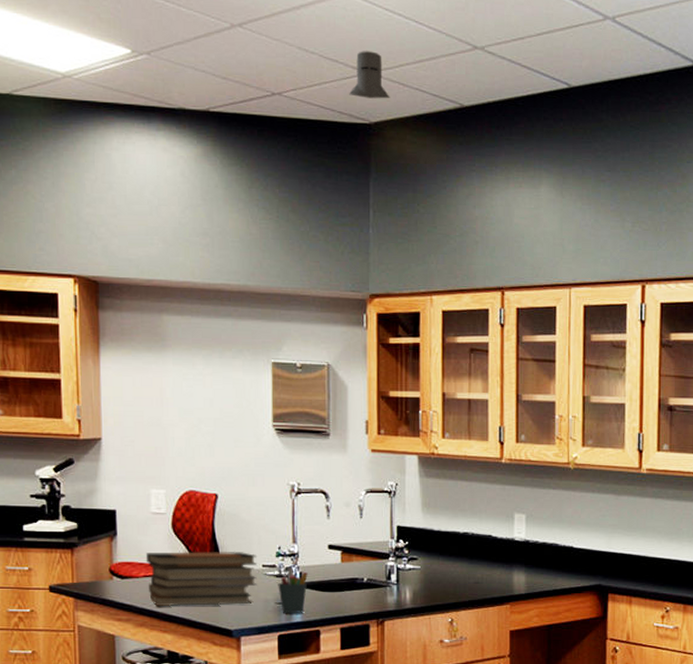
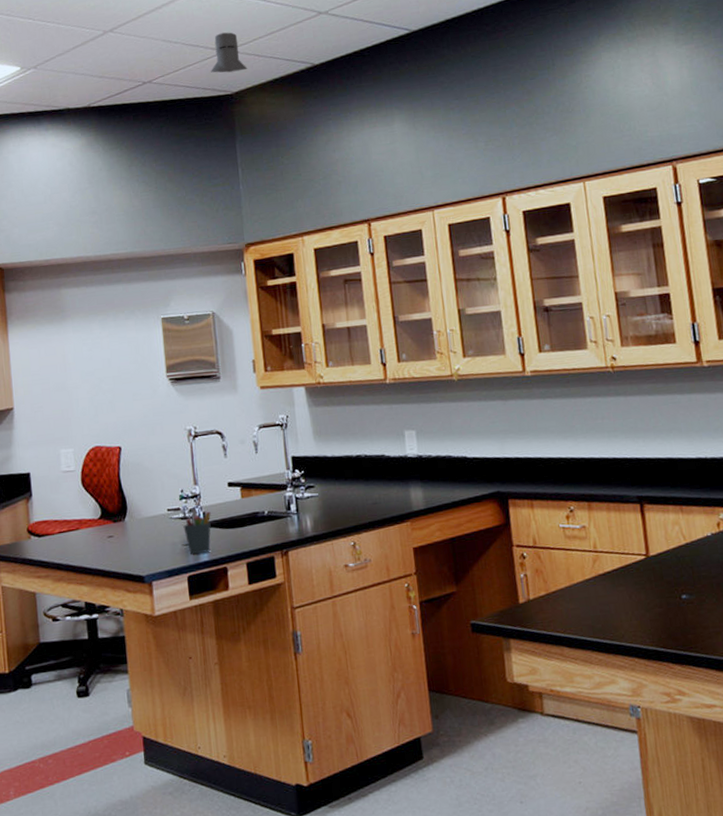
book stack: present [145,552,257,606] -> none [59,499,164,560]

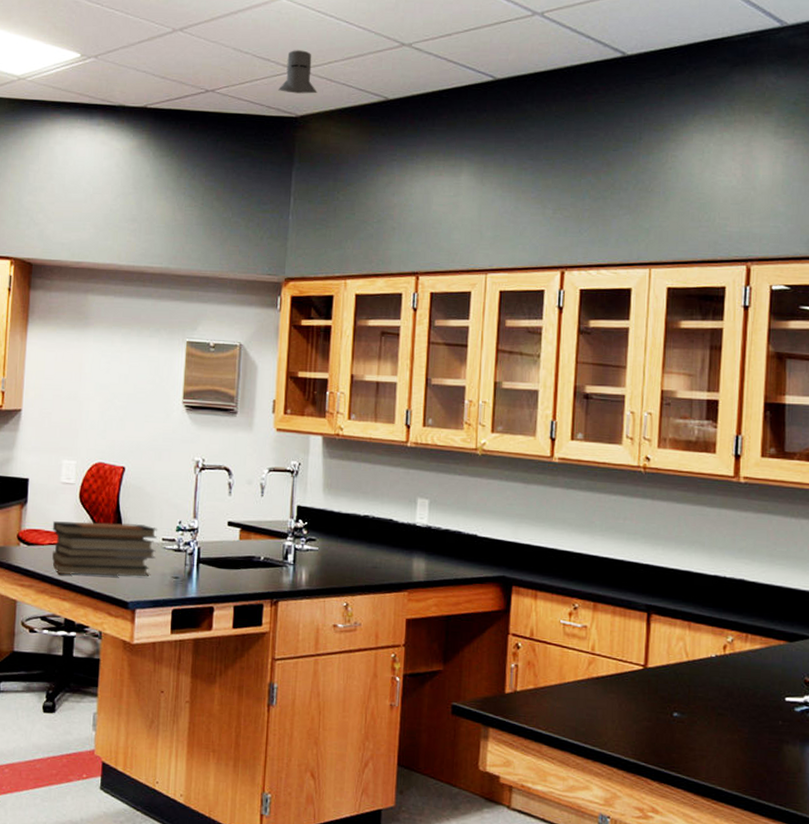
book stack: none [59,499,164,560] -> present [52,521,157,577]
pen holder: present [183,508,211,554] -> none [175,541,206,589]

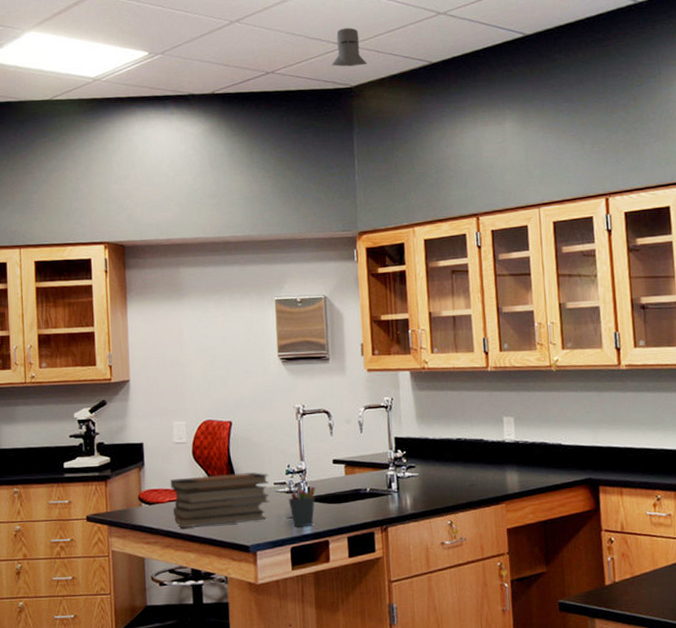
pen holder: none [175,541,206,589] -> present [288,482,315,526]

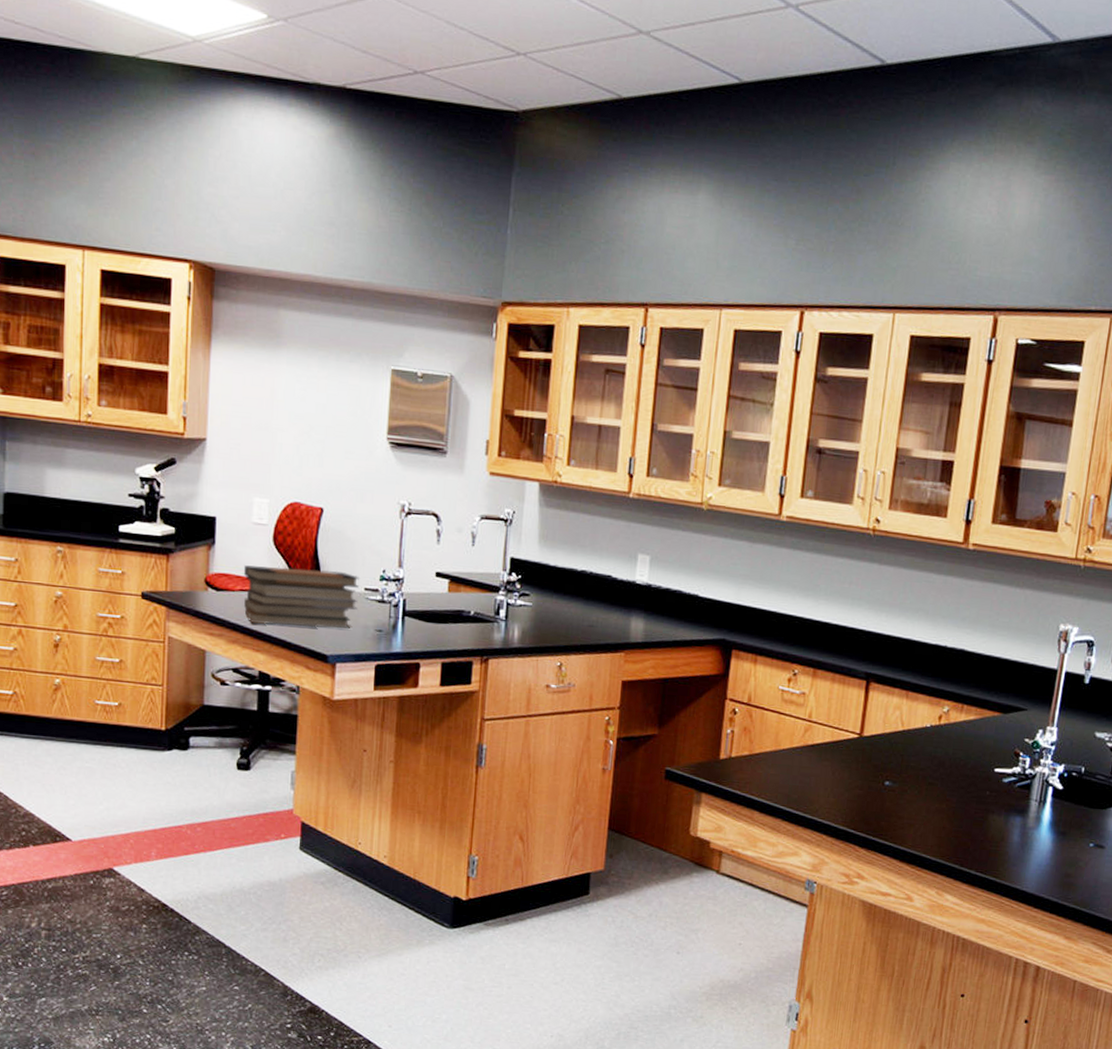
pen holder: present [288,482,315,526] -> none [379,592,412,643]
knight helmet: present [332,27,367,67] -> none [498,29,542,85]

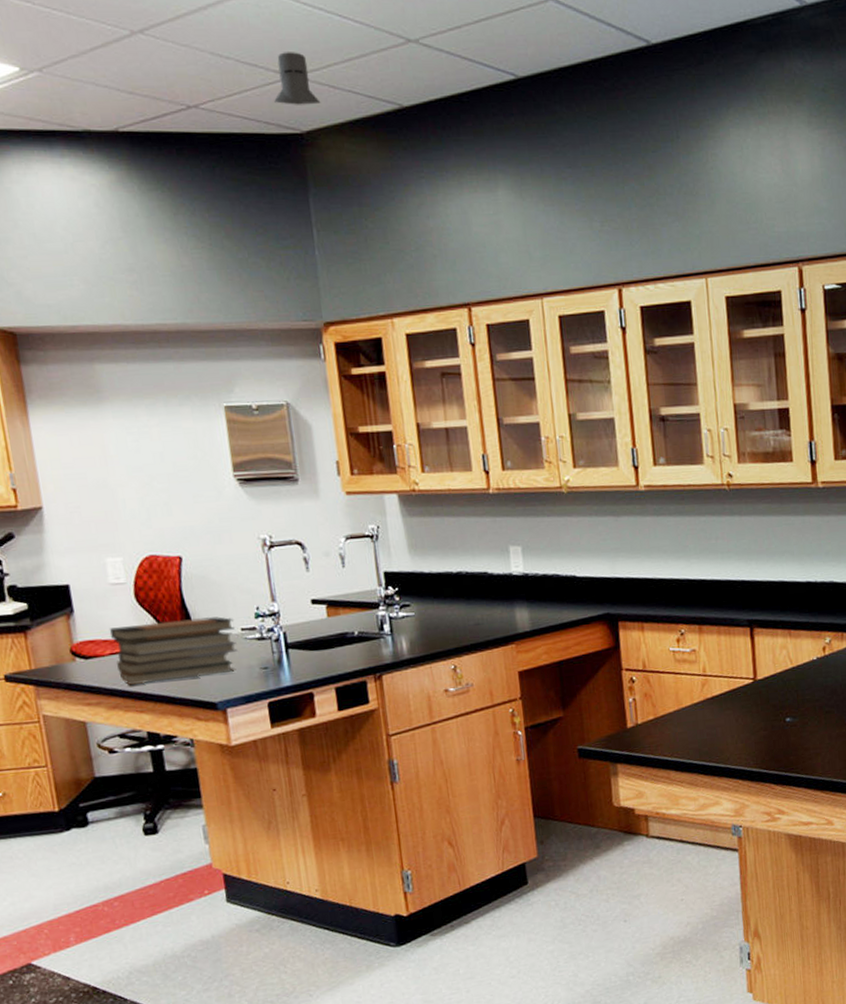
knight helmet: none [498,29,542,85] -> present [274,52,321,105]

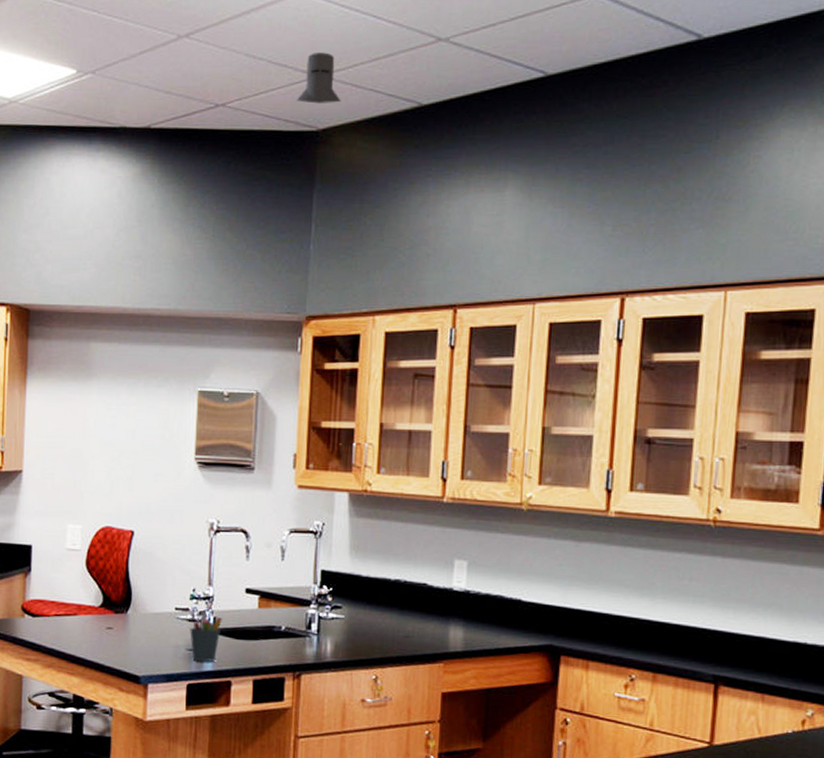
book stack: present [109,616,238,685] -> none [58,591,170,650]
pen holder: none [260,627,294,678] -> present [190,610,222,661]

